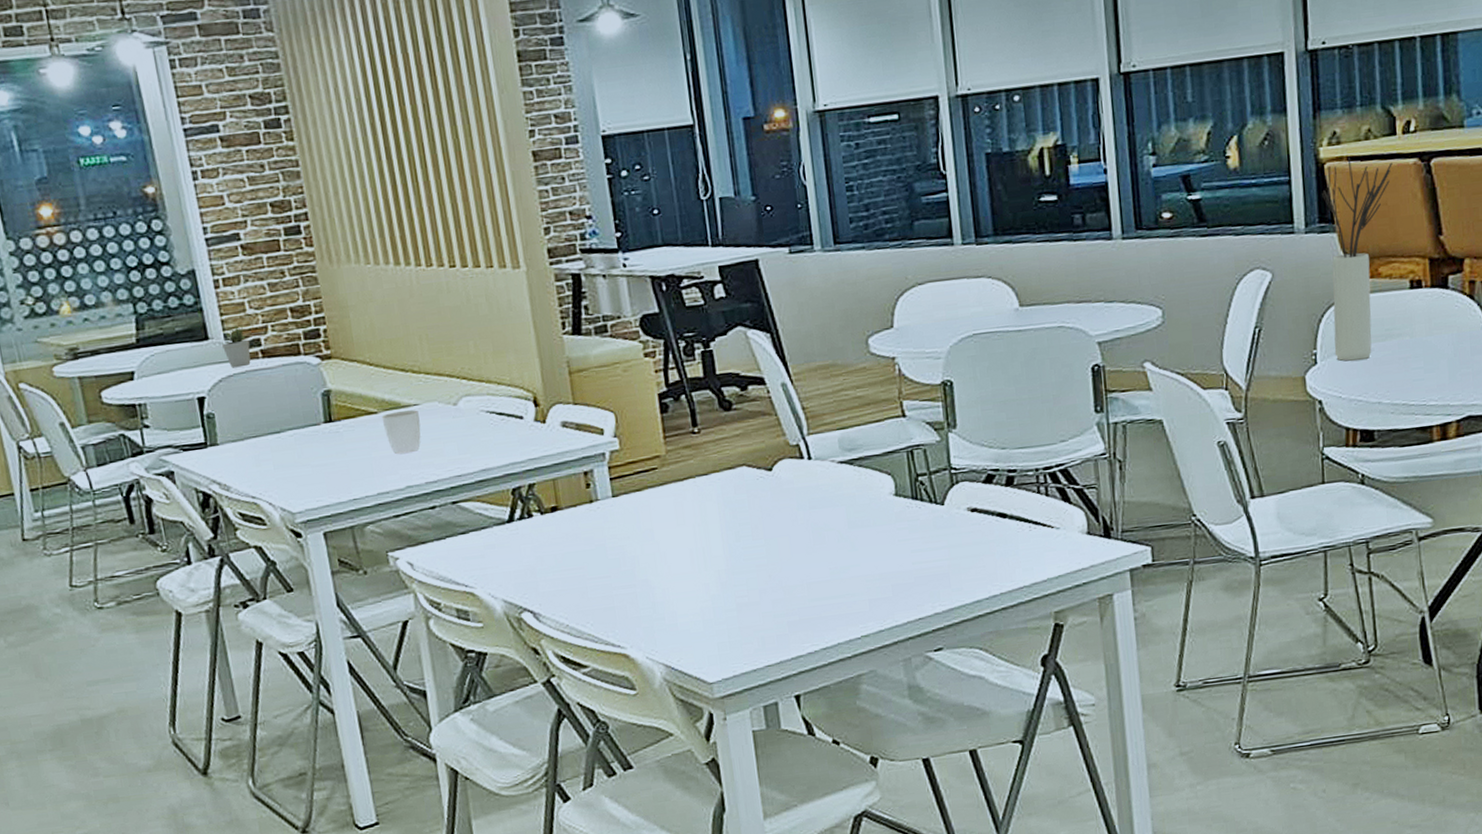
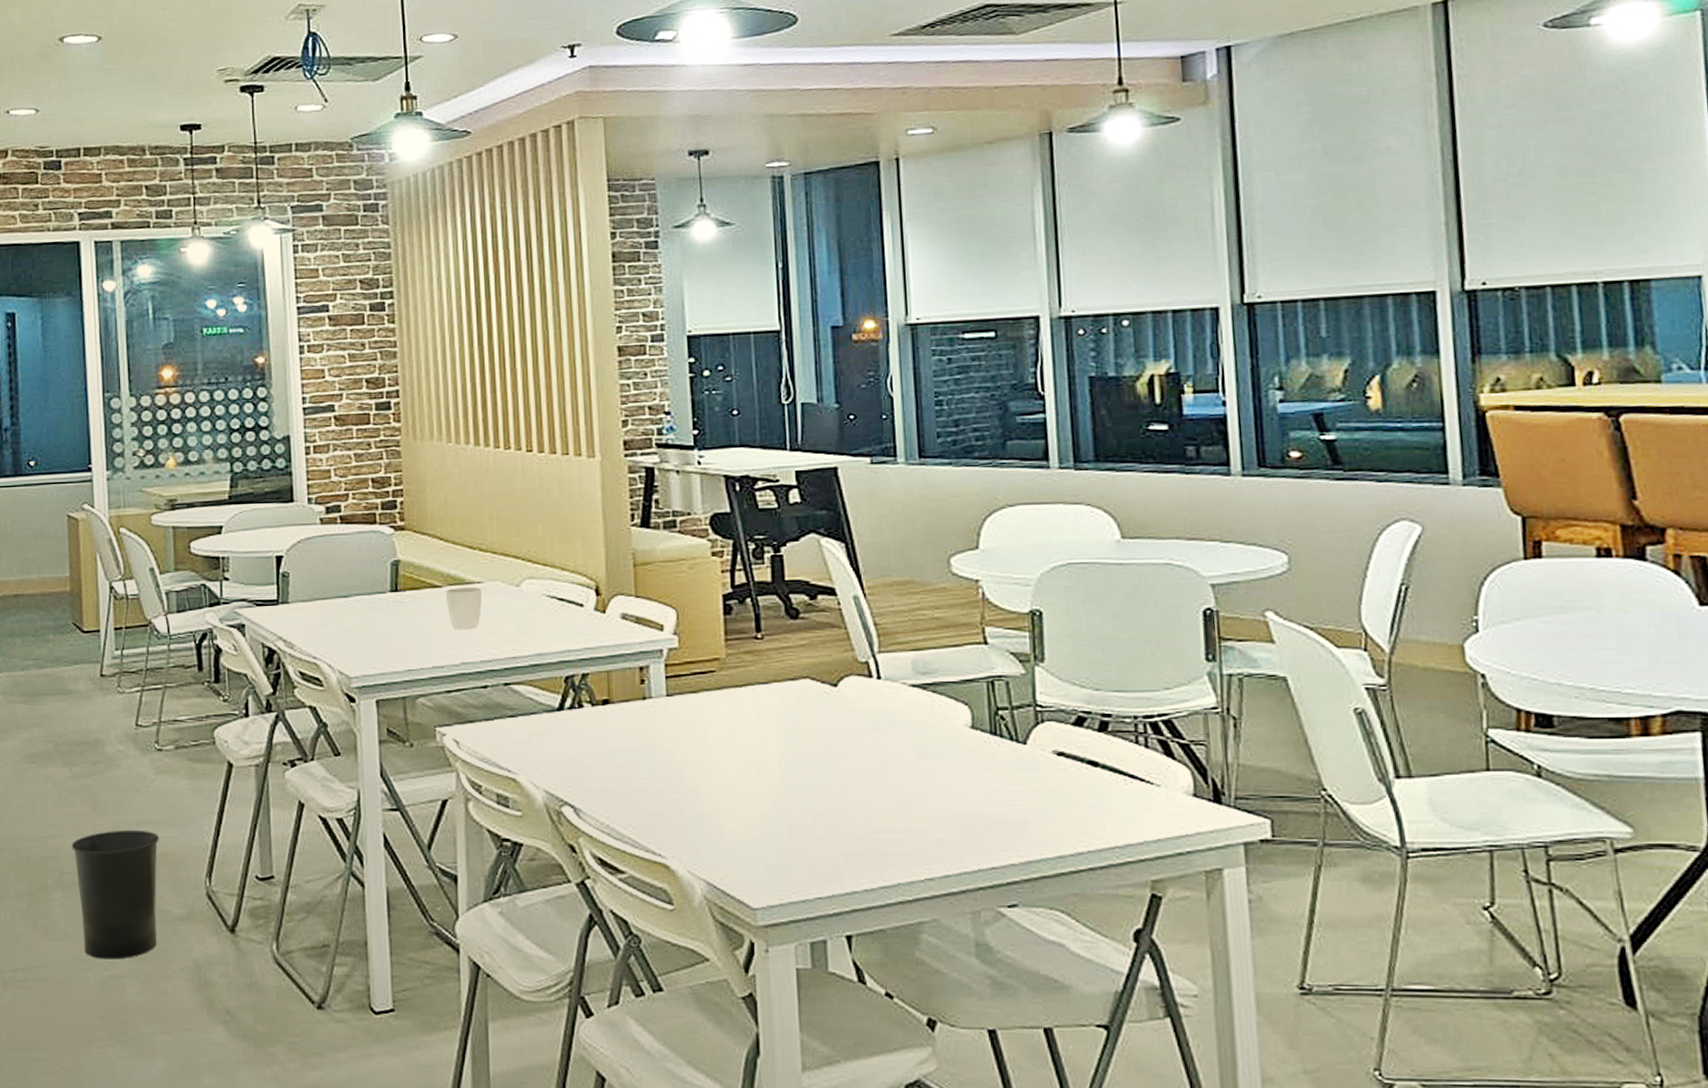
waste bin: none [19,689,128,820] -> present [71,830,160,959]
potted plant: present [222,325,251,368] -> none [305,491,330,531]
vase: present [1322,156,1392,362] -> none [1483,405,1571,632]

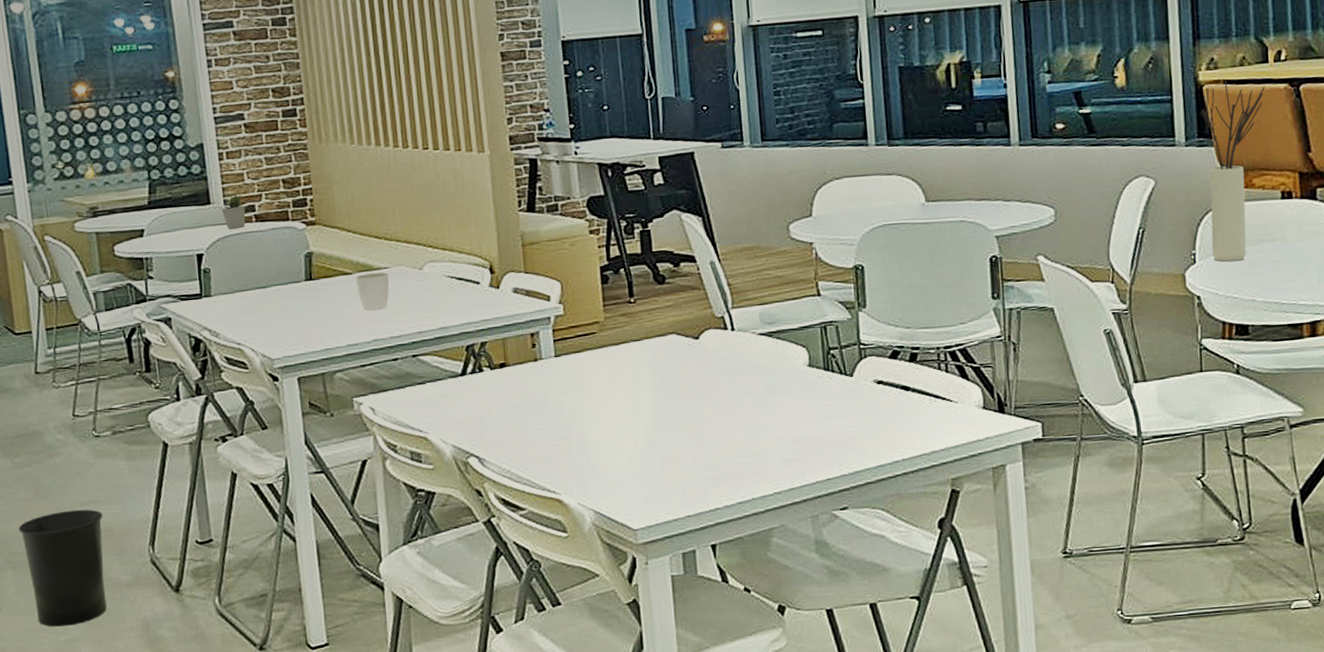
potted plant: none [305,491,330,531] -> present [222,192,246,230]
vase: none [1483,405,1571,632] -> present [1201,80,1265,262]

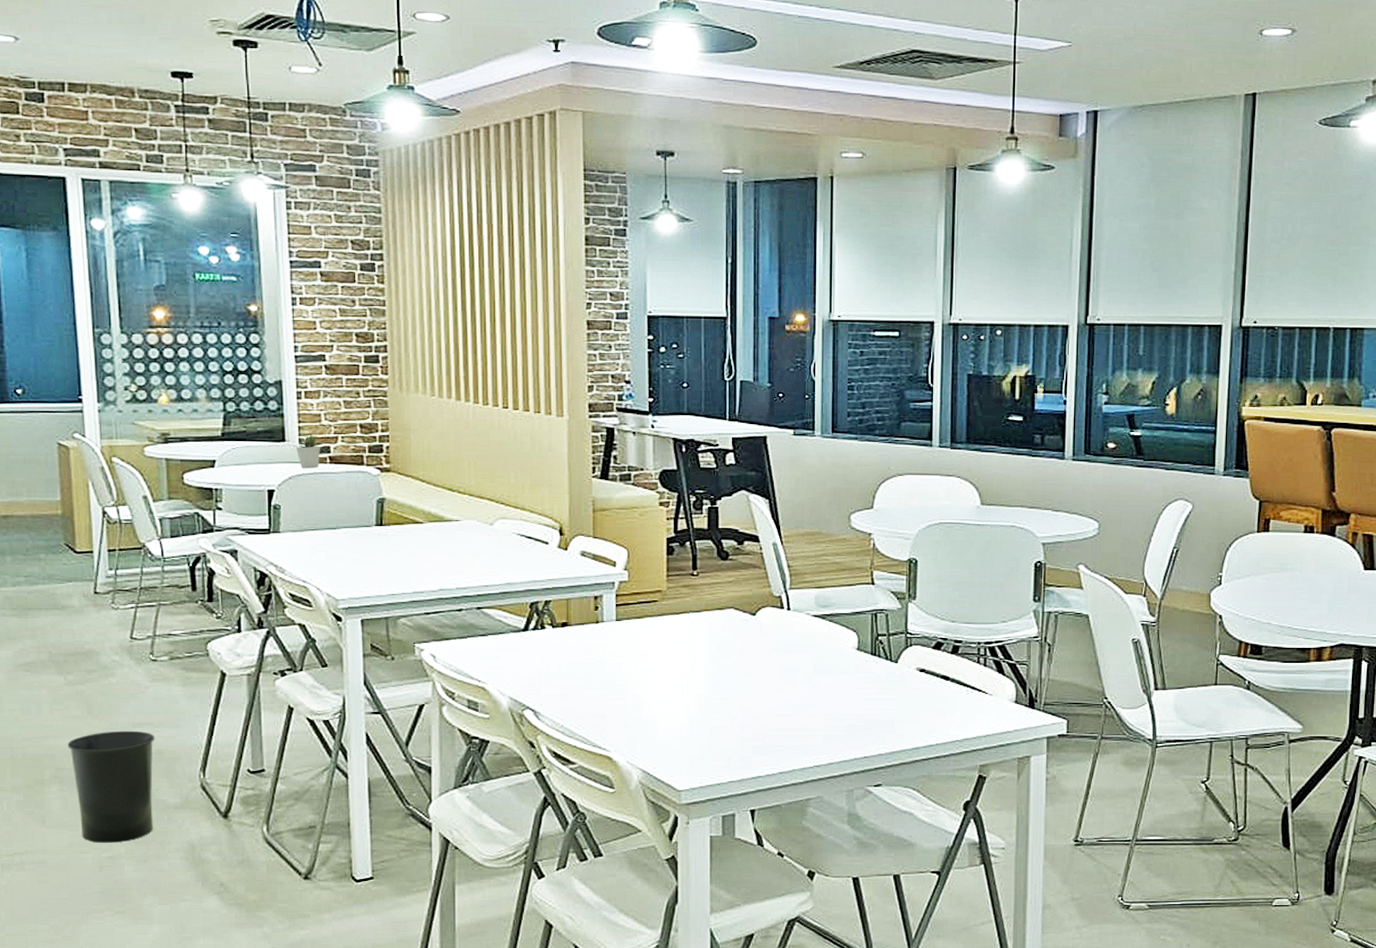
cup: present [355,272,389,312] -> none [426,524,459,561]
vase: present [1201,80,1265,262] -> none [1237,417,1300,586]

